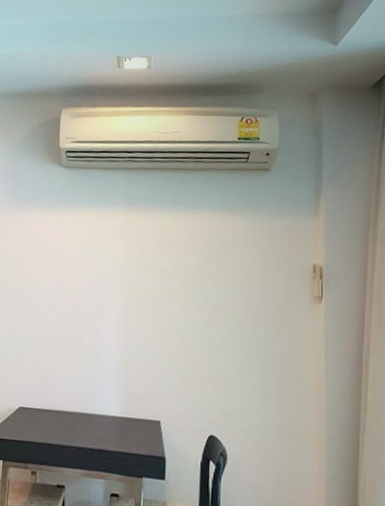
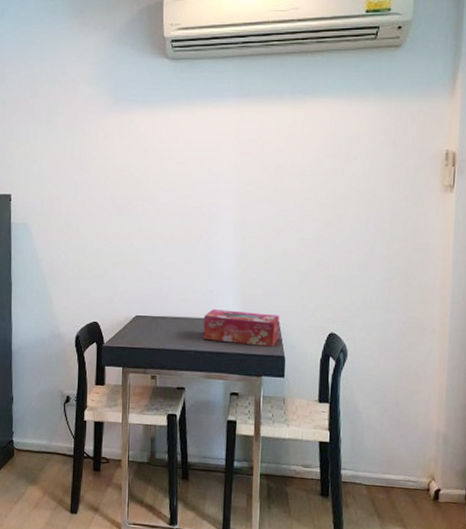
tissue box: none [85,404,161,447] -> present [203,309,280,347]

